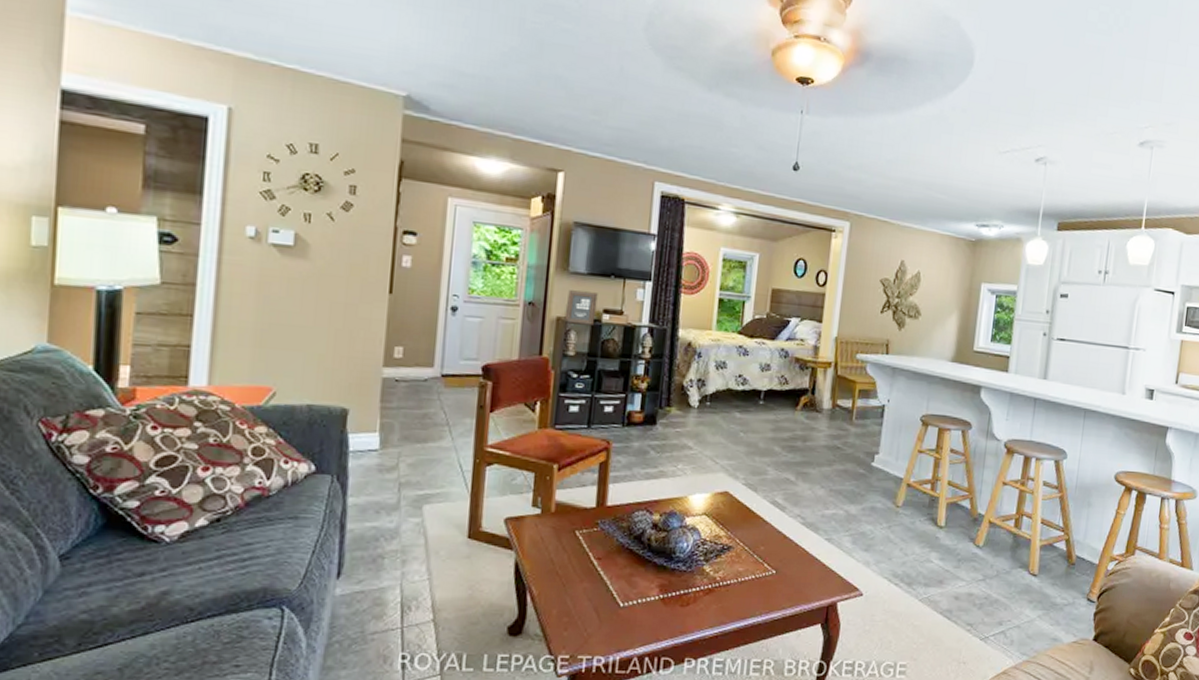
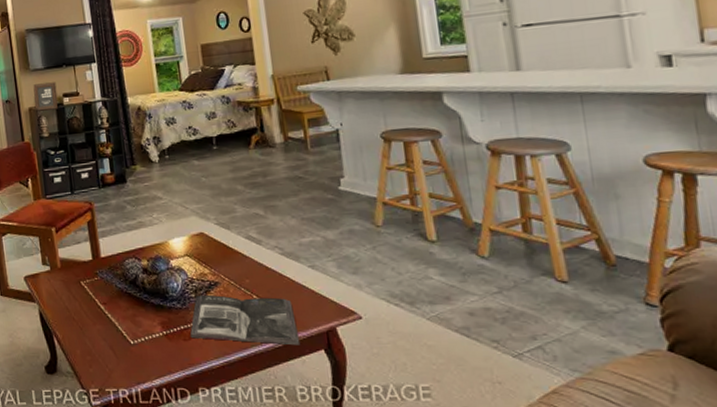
magazine: none [688,558,801,619] -> present [189,294,301,346]

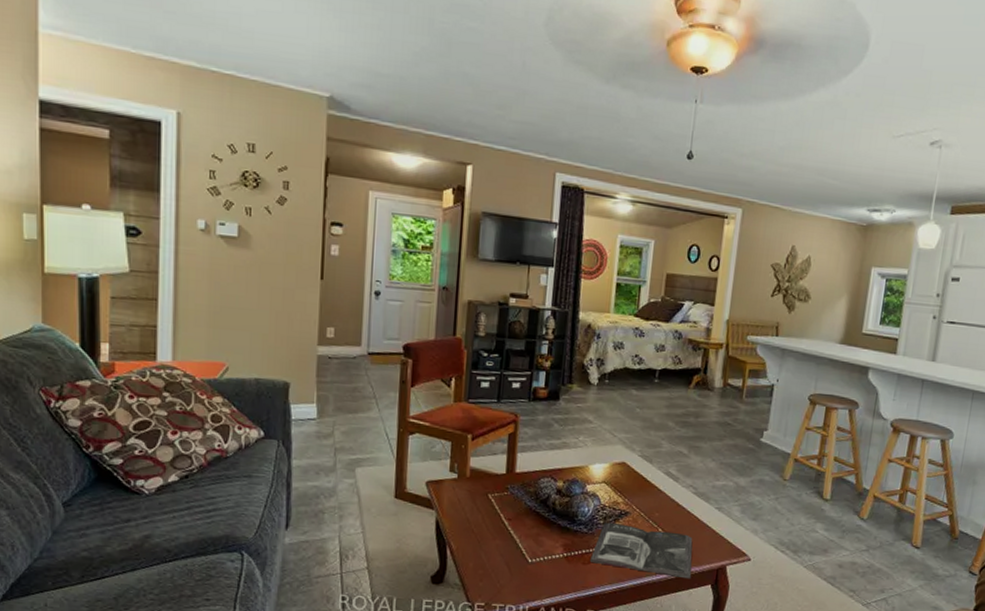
picture frame: present [33,82,58,112] -> none [475,276,505,309]

